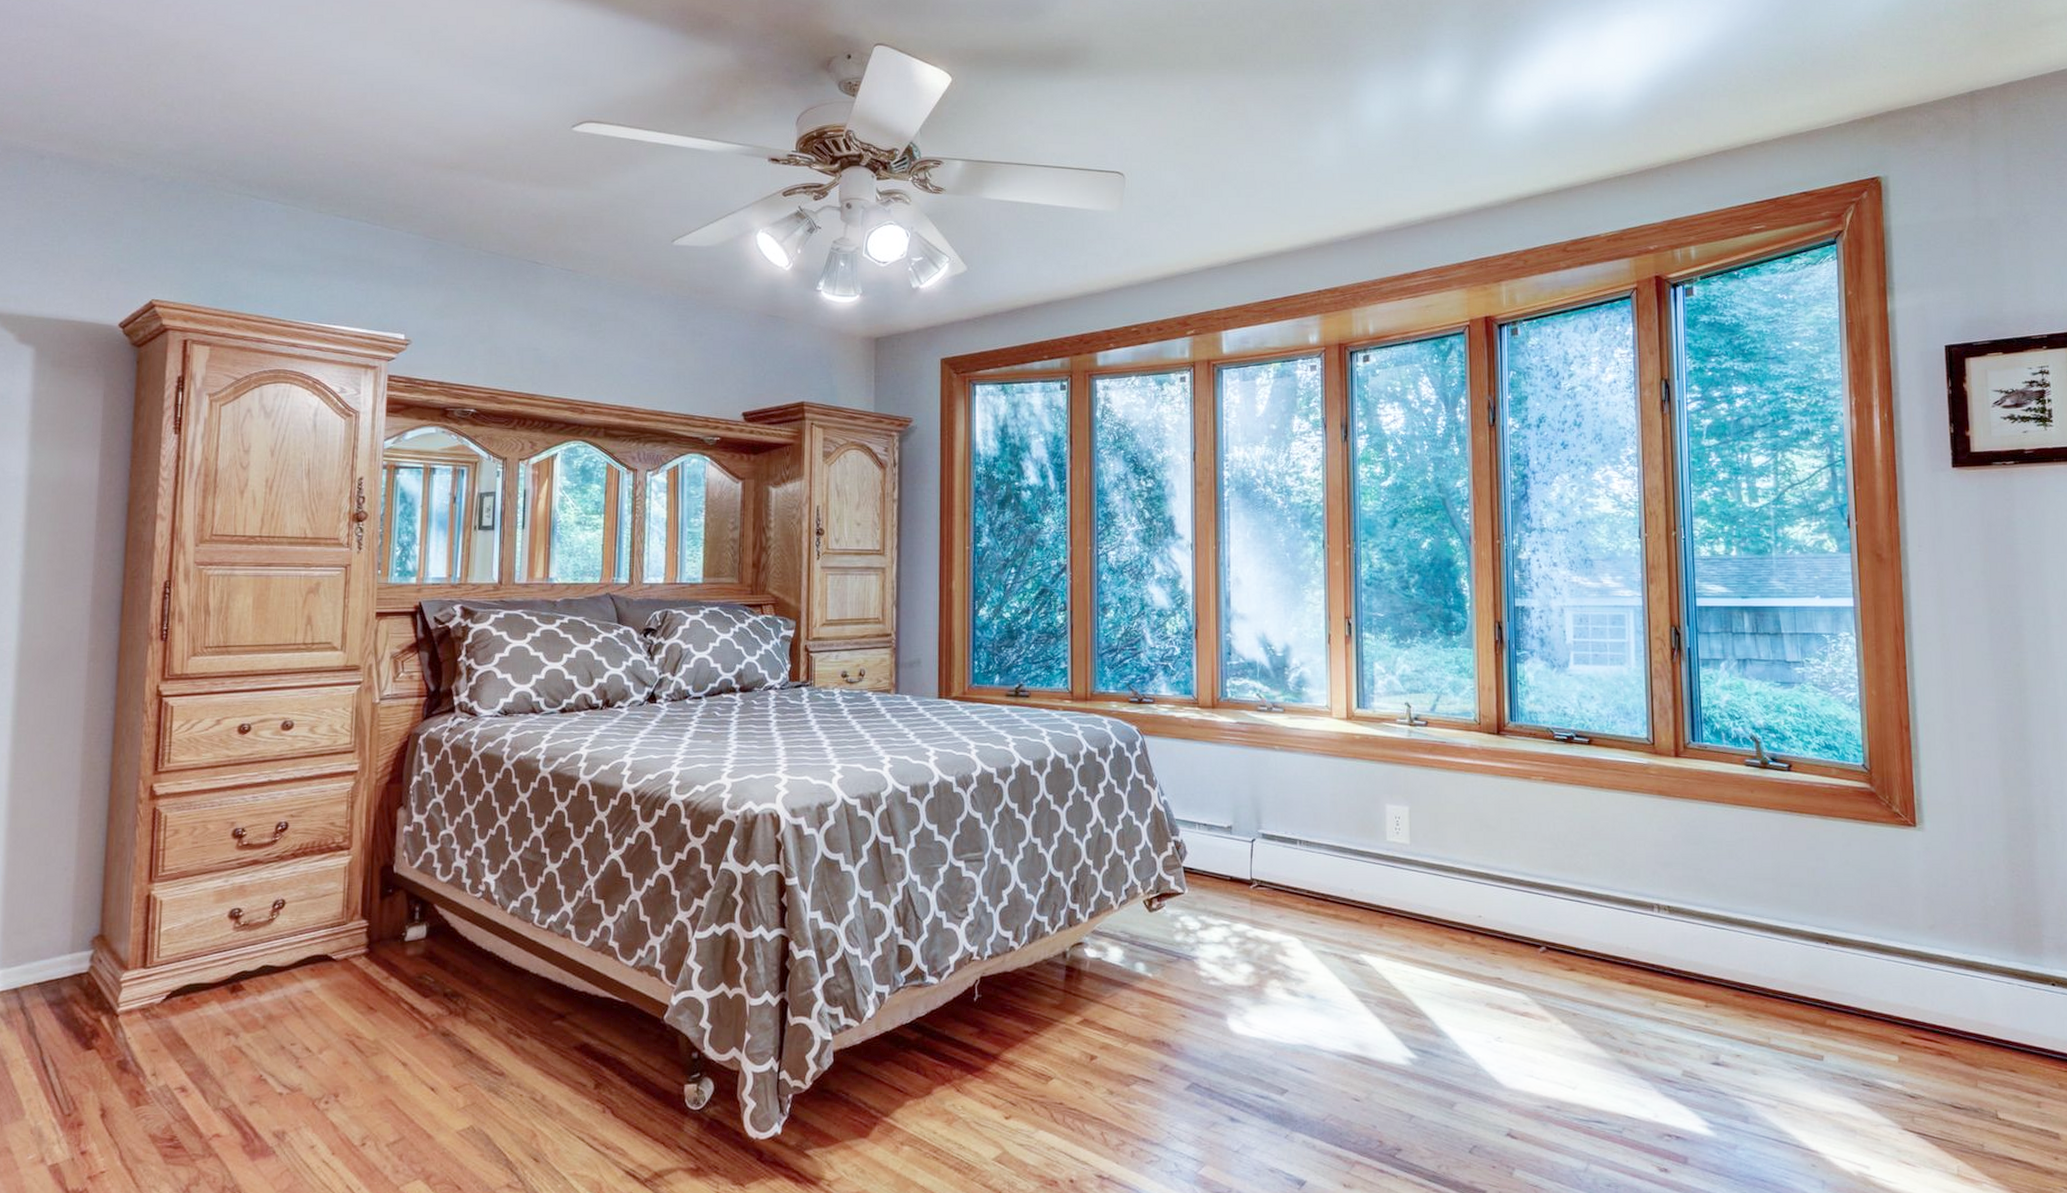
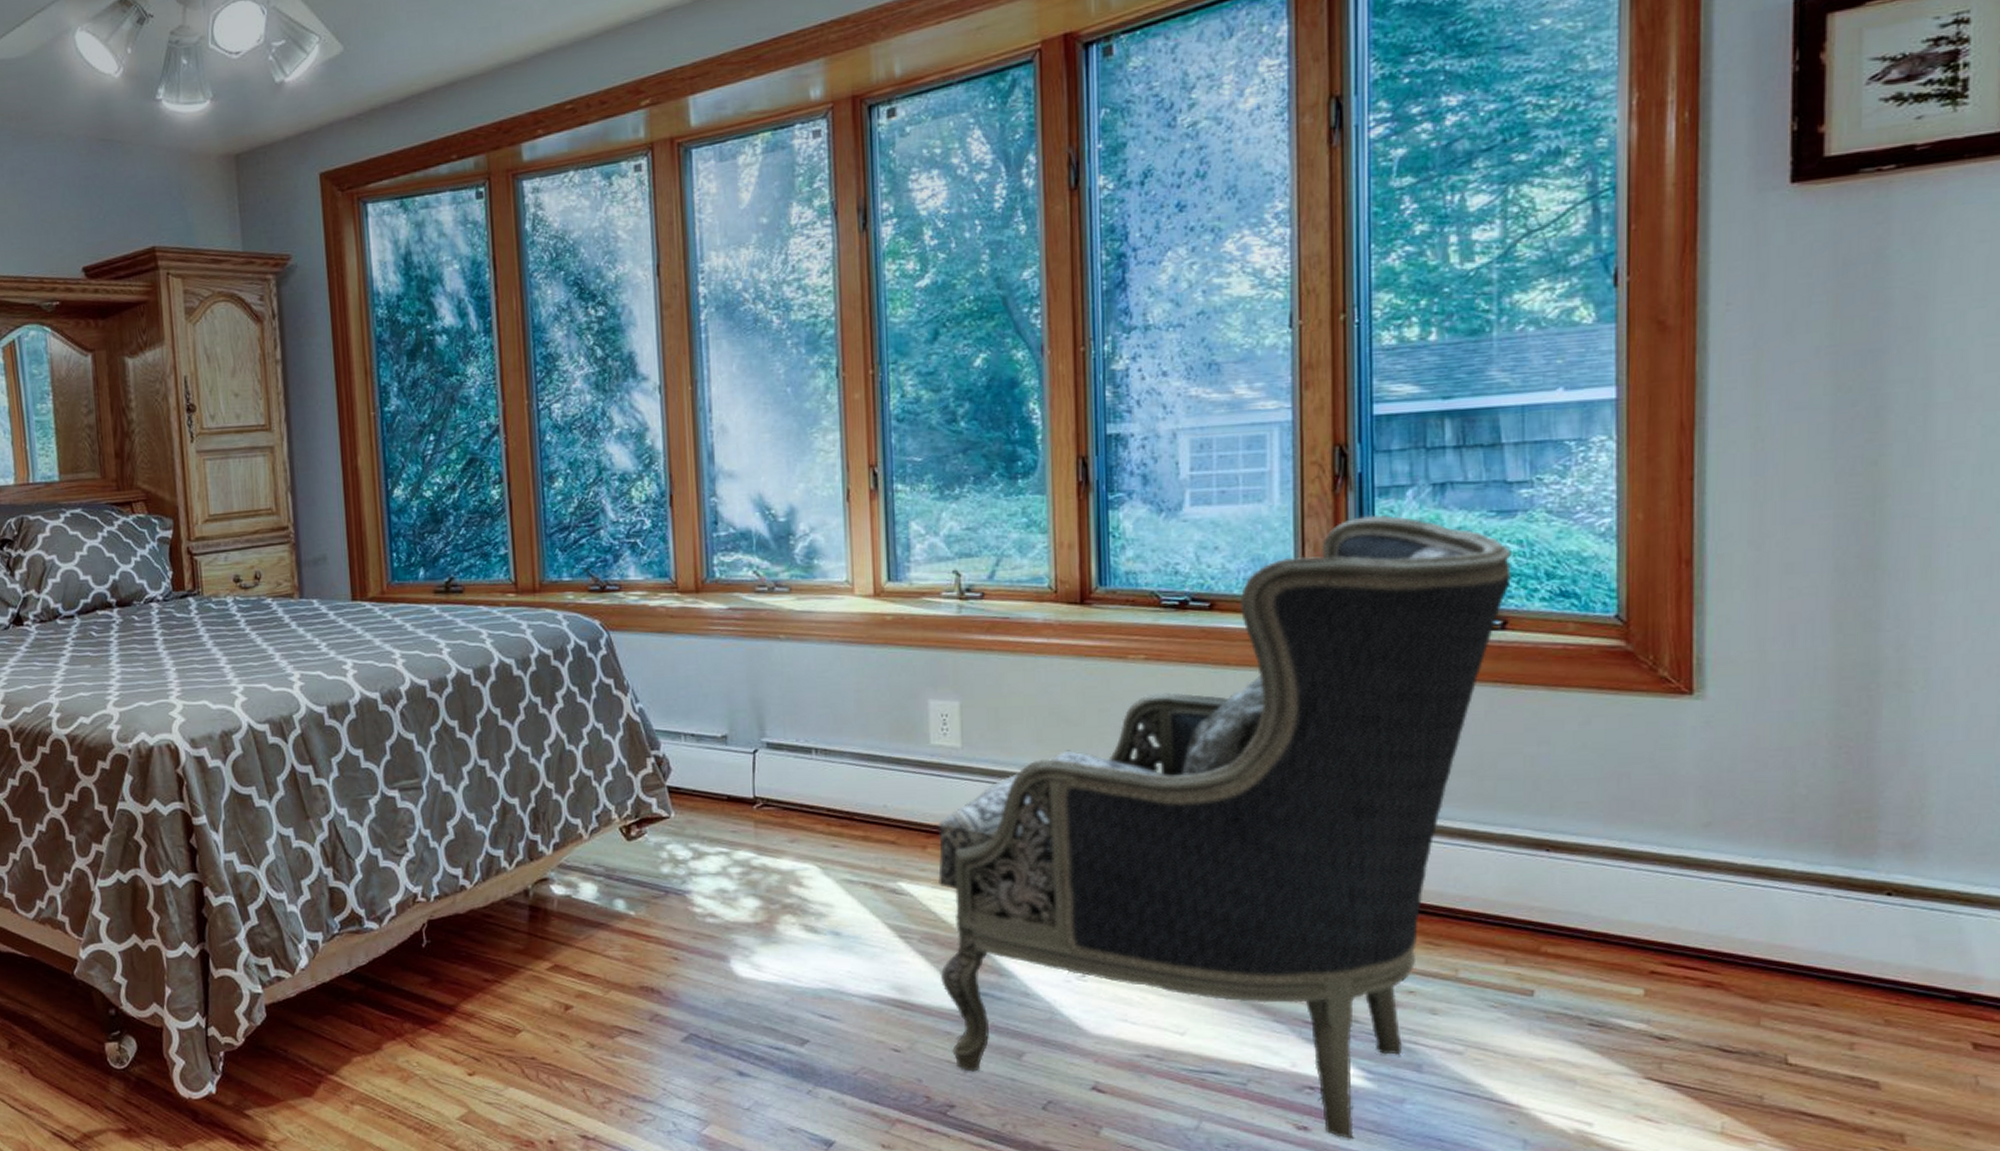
armchair: none [1391,679,1793,1179] -> present [937,514,1511,1139]

